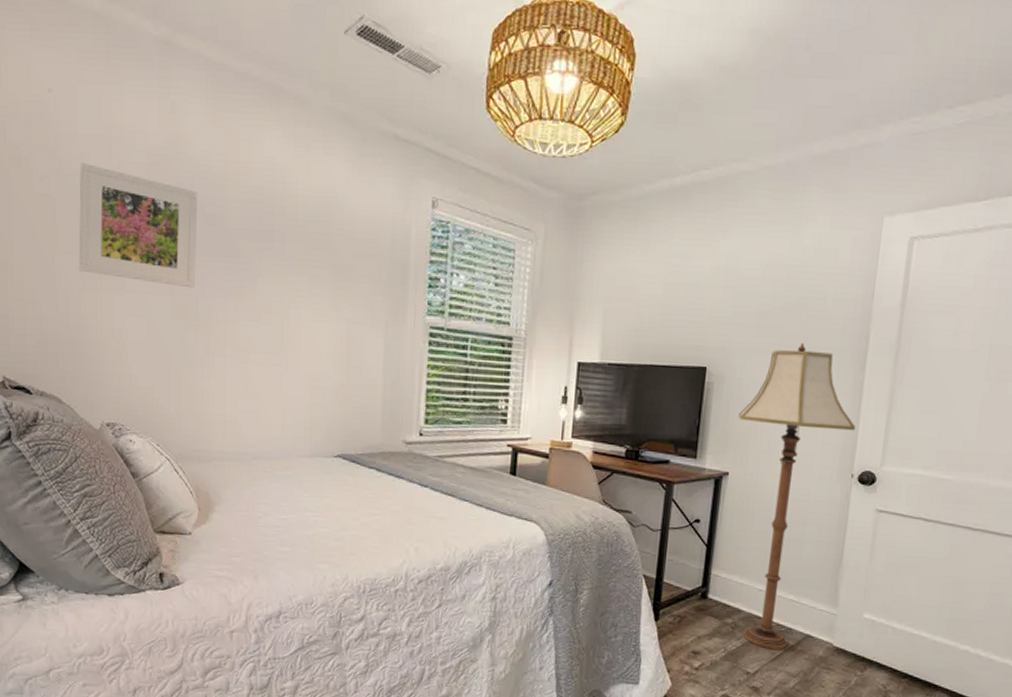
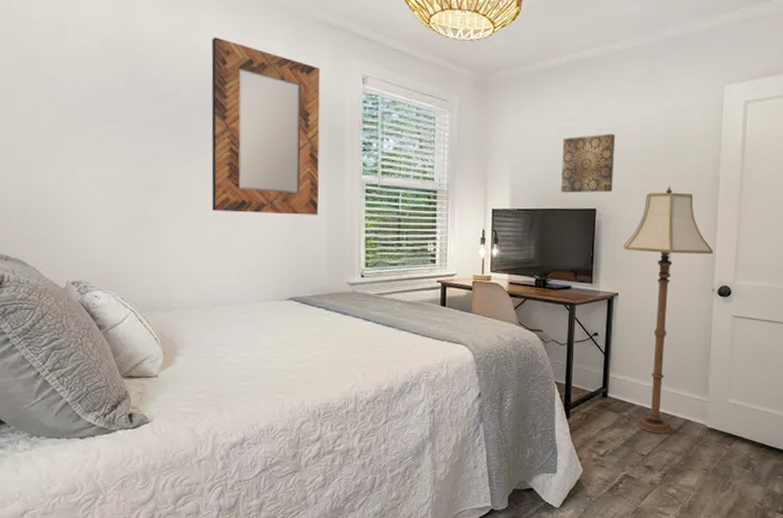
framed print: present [78,162,198,288] -> none [36,47,152,158]
home mirror: none [258,151,384,361] -> present [211,37,320,215]
wall art: none [664,275,737,348] -> present [561,134,616,193]

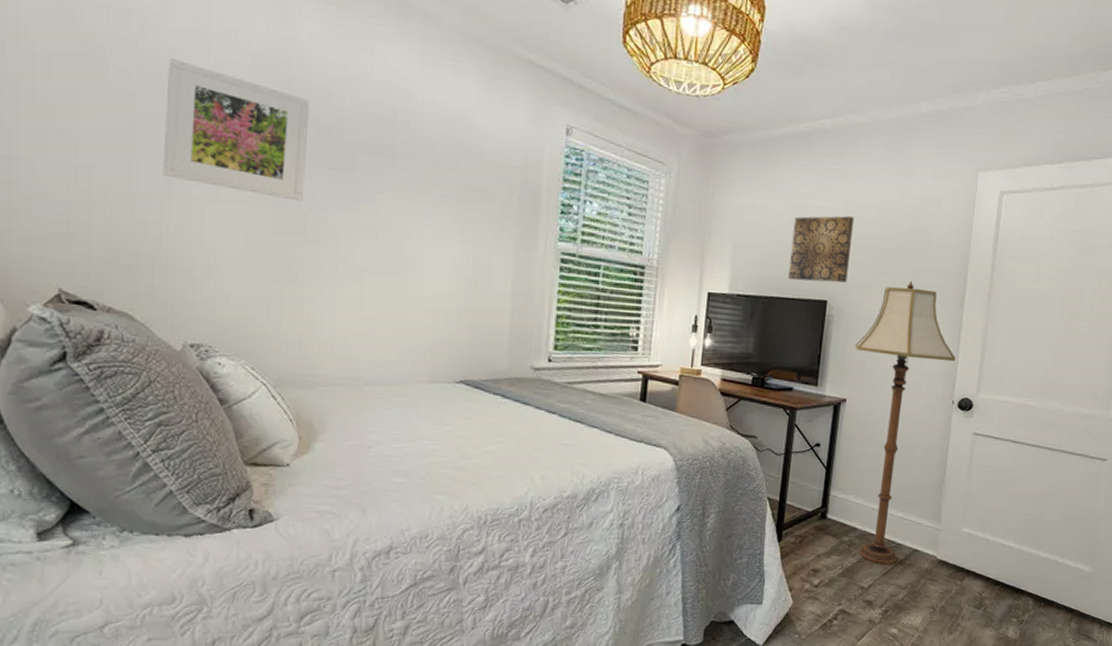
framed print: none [36,47,152,158] -> present [162,57,310,201]
home mirror: present [211,37,320,215] -> none [373,65,516,285]

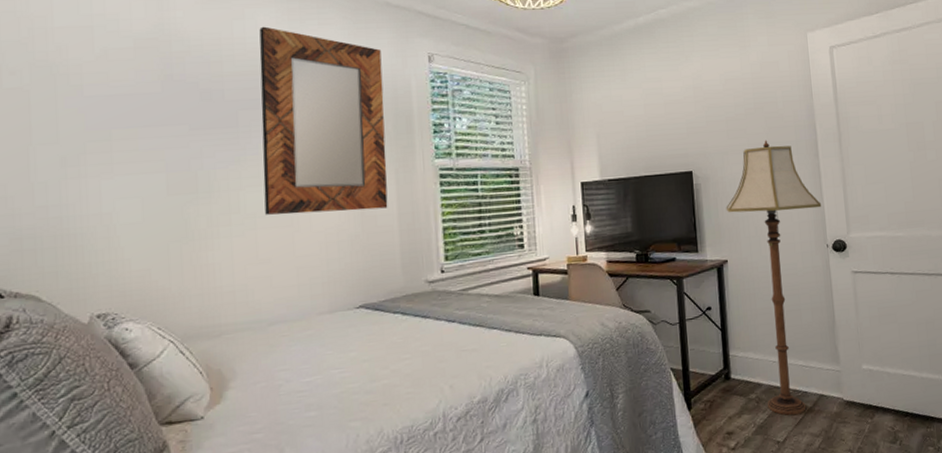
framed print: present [162,57,310,201] -> none [57,53,193,163]
home mirror: none [373,65,516,285] -> present [259,26,388,215]
wall art: present [788,216,855,283] -> none [648,91,707,158]

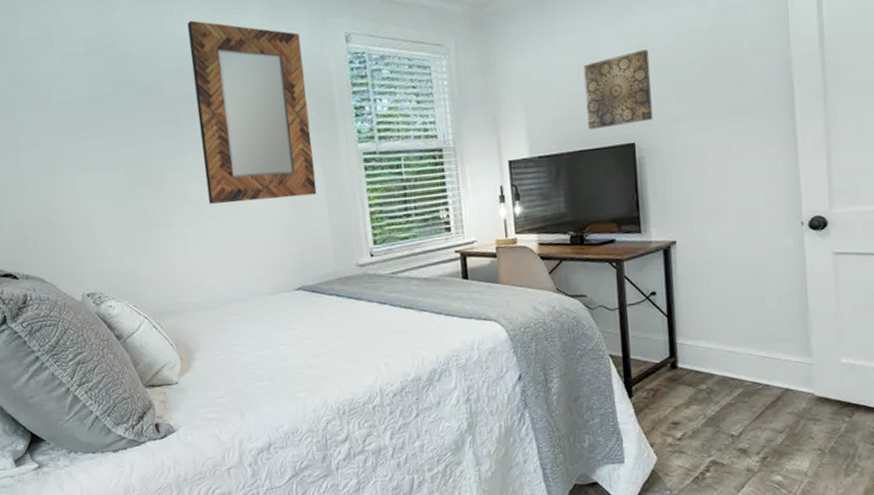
wall art: none [648,91,707,158] -> present [583,49,653,130]
floor lamp: present [726,140,822,416] -> none [675,101,797,409]

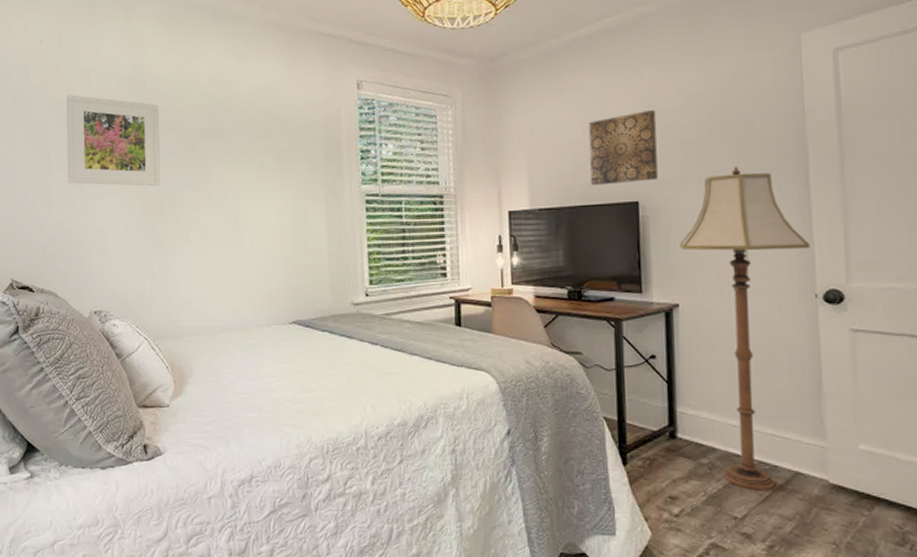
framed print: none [28,63,144,162] -> present [66,94,161,186]
home mirror: present [187,20,317,204] -> none [212,62,318,234]
floor lamp: none [675,101,797,409] -> present [679,166,811,491]

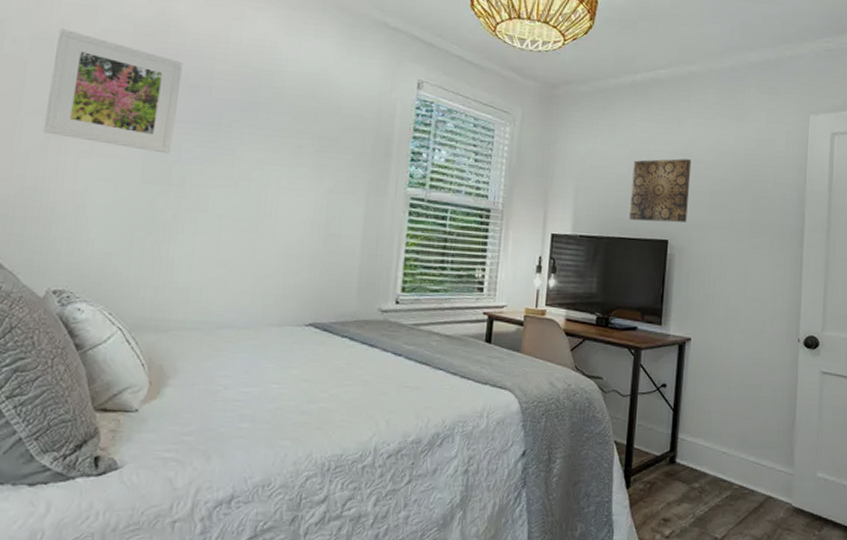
floor lamp: present [679,166,811,491] -> none [697,219,799,513]

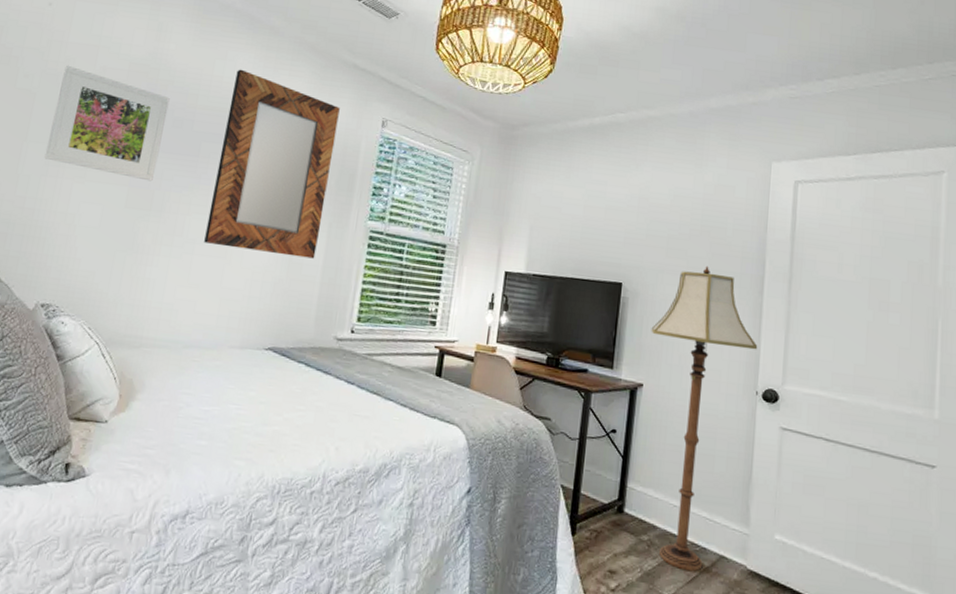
home mirror: none [232,30,372,229] -> present [204,69,340,259]
wall art: present [629,158,692,223] -> none [583,201,649,266]
floor lamp: none [697,219,799,513] -> present [651,266,758,572]

